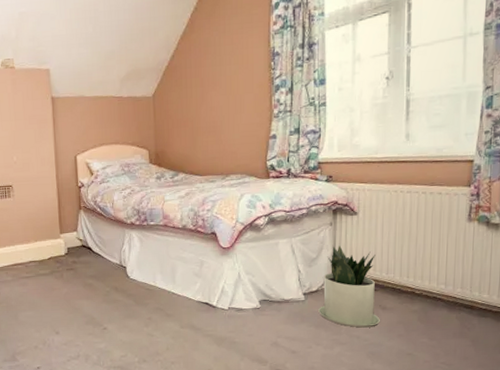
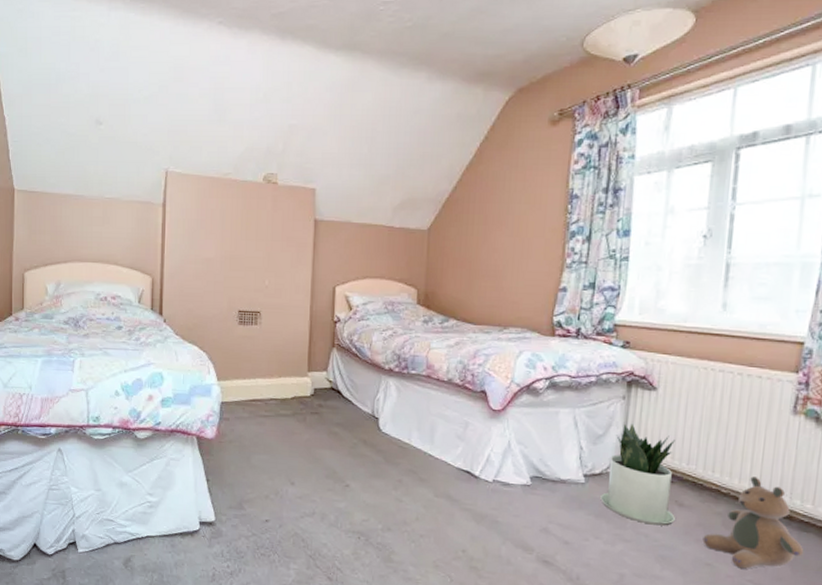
teddy bear: none [403,277,484,354] -> present [702,476,804,569]

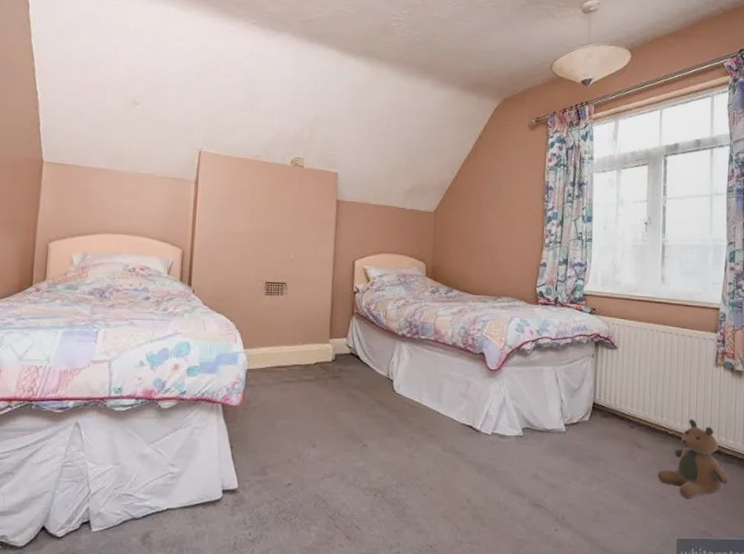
planter: present [600,423,675,526] -> none [578,378,636,466]

